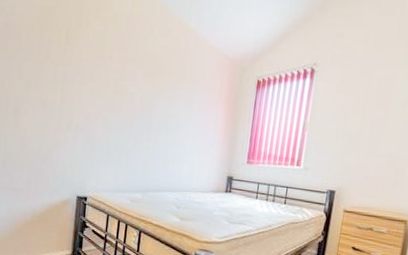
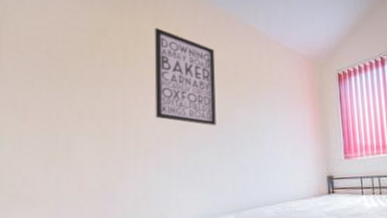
wall art: none [87,11,146,113] -> present [154,27,216,126]

